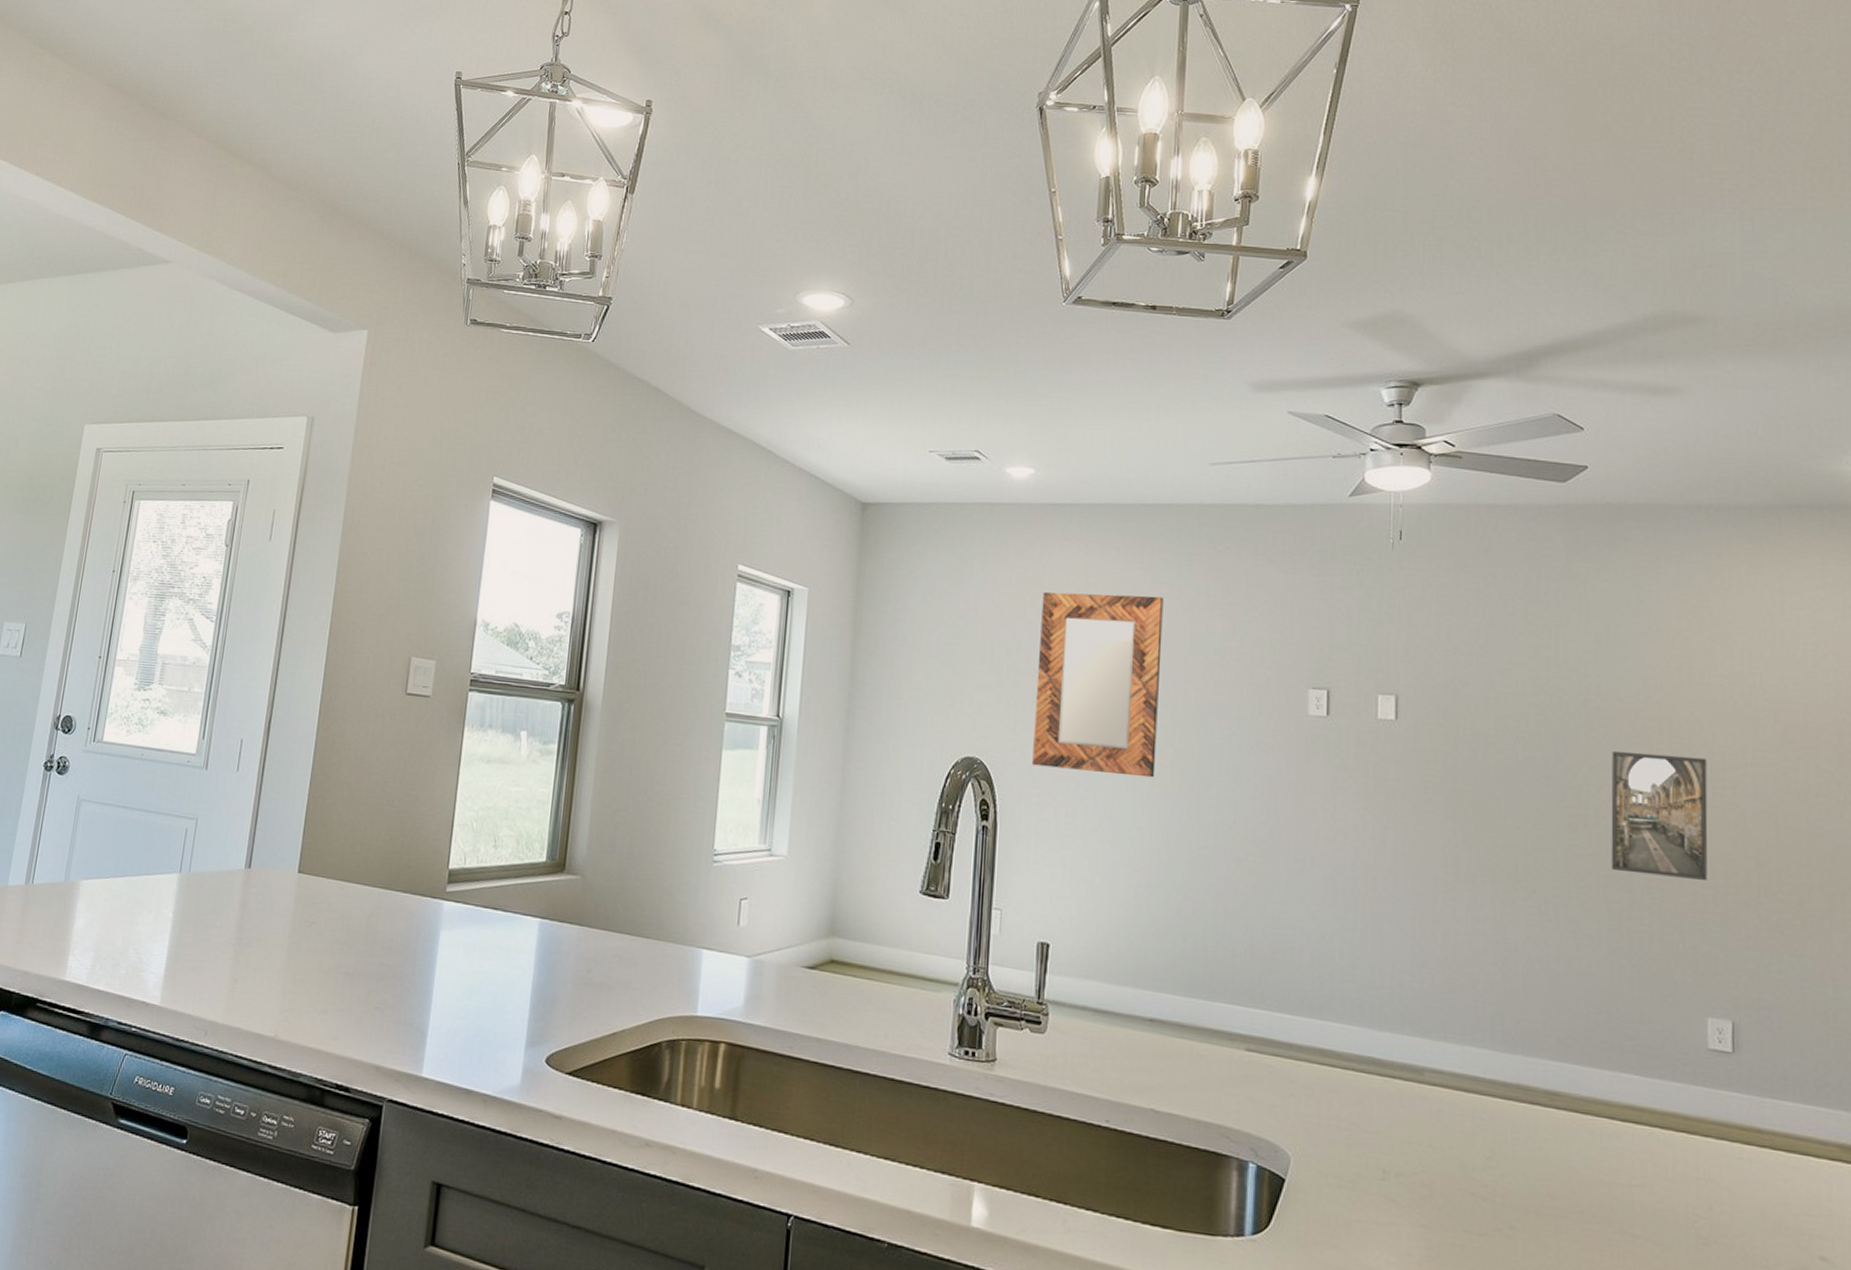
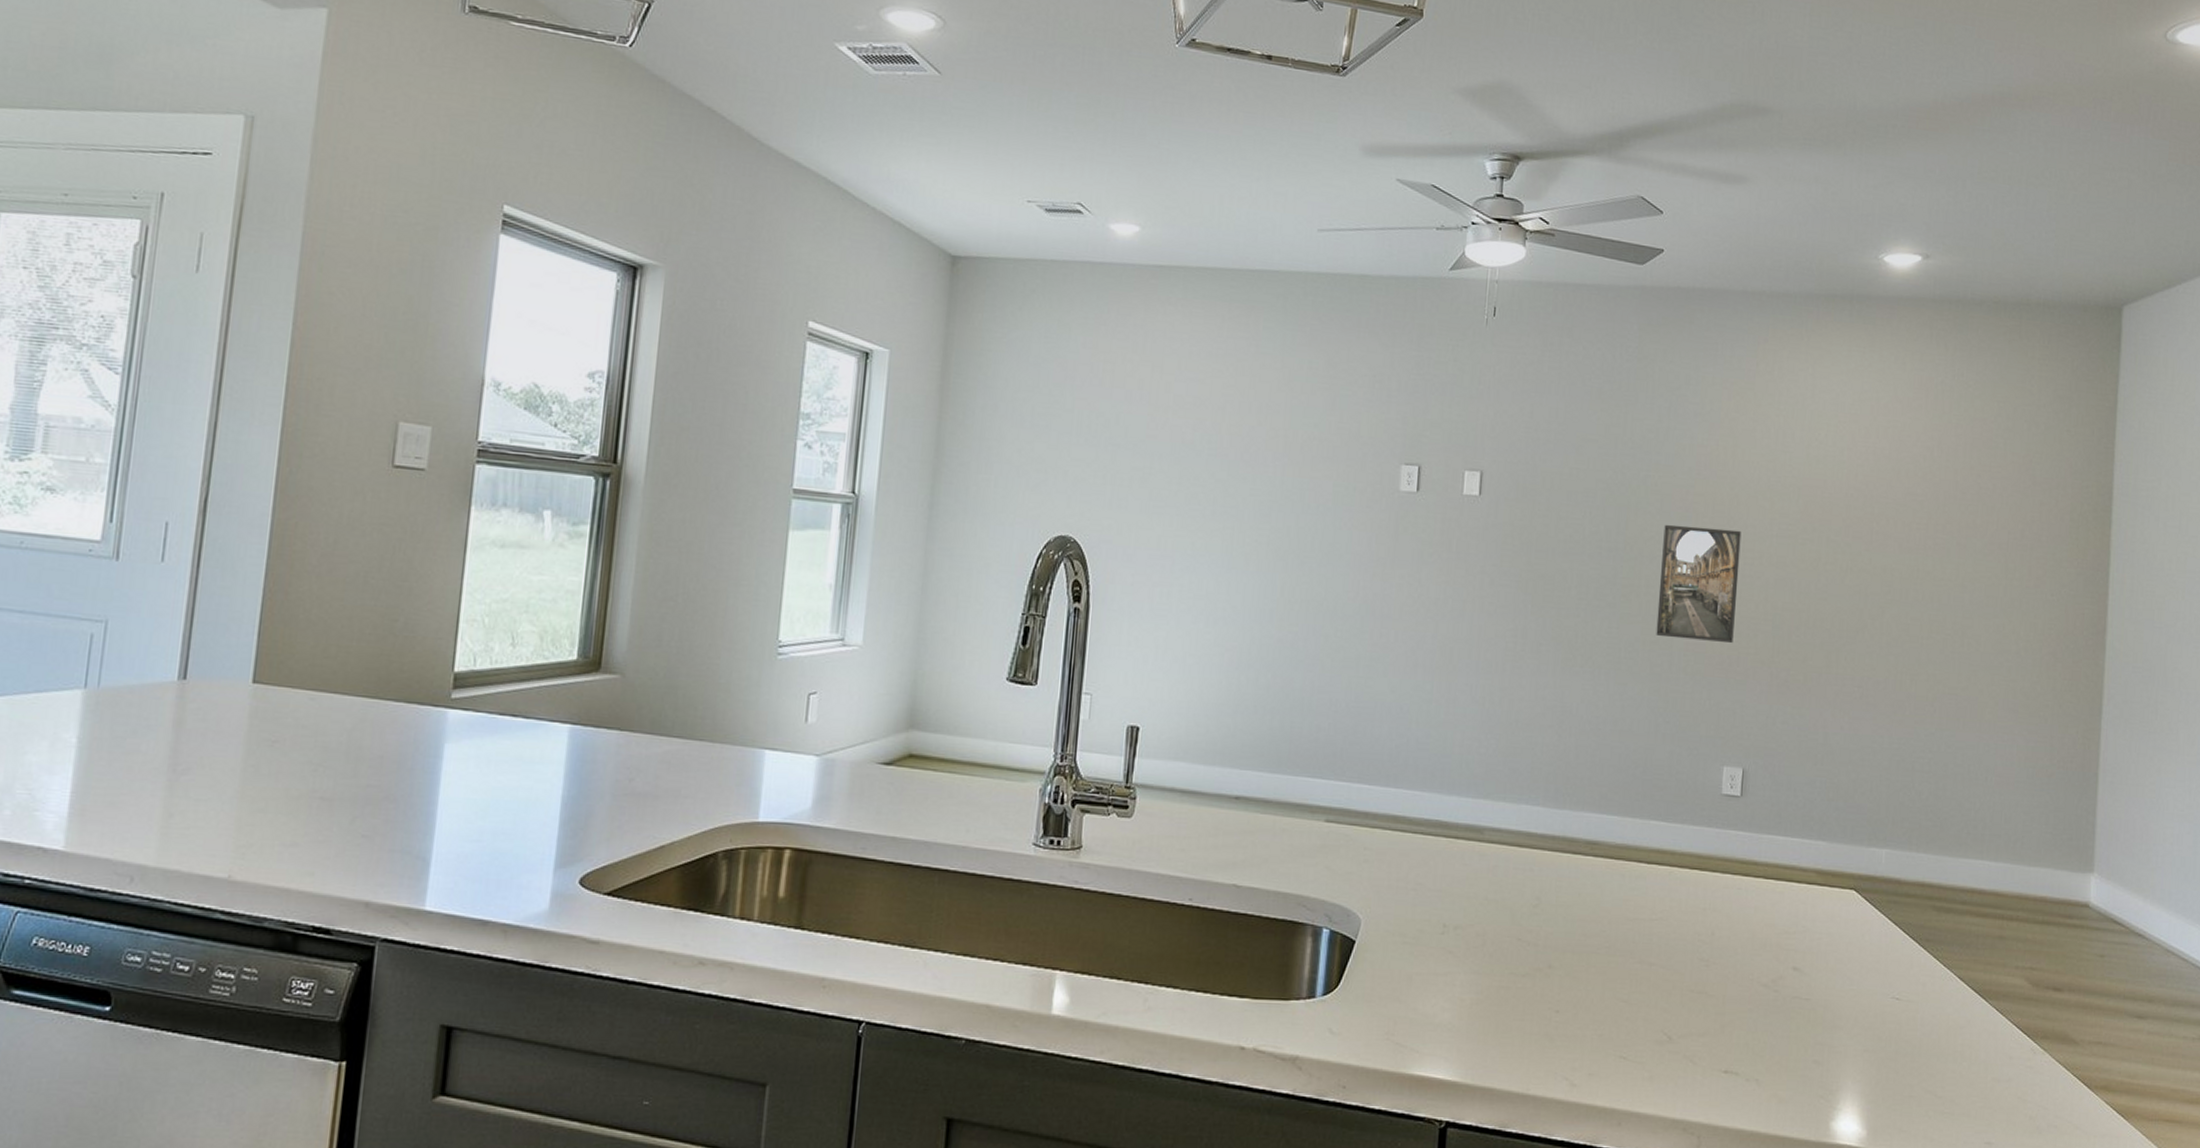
home mirror: present [1032,592,1164,778] -> none [1128,361,1267,555]

